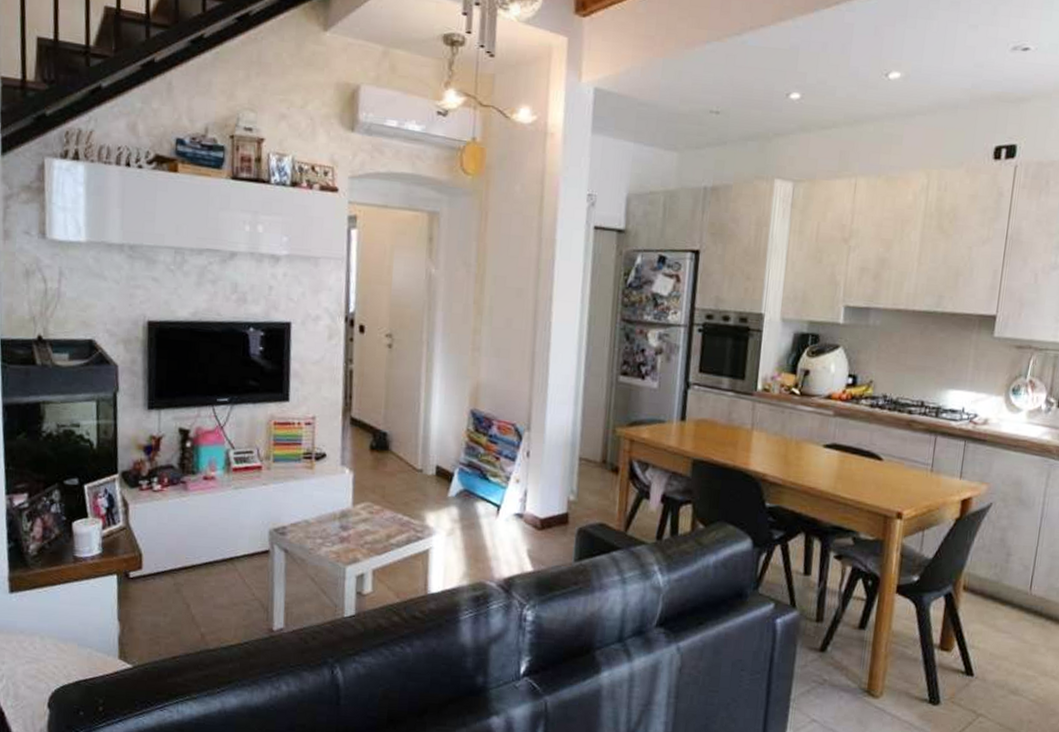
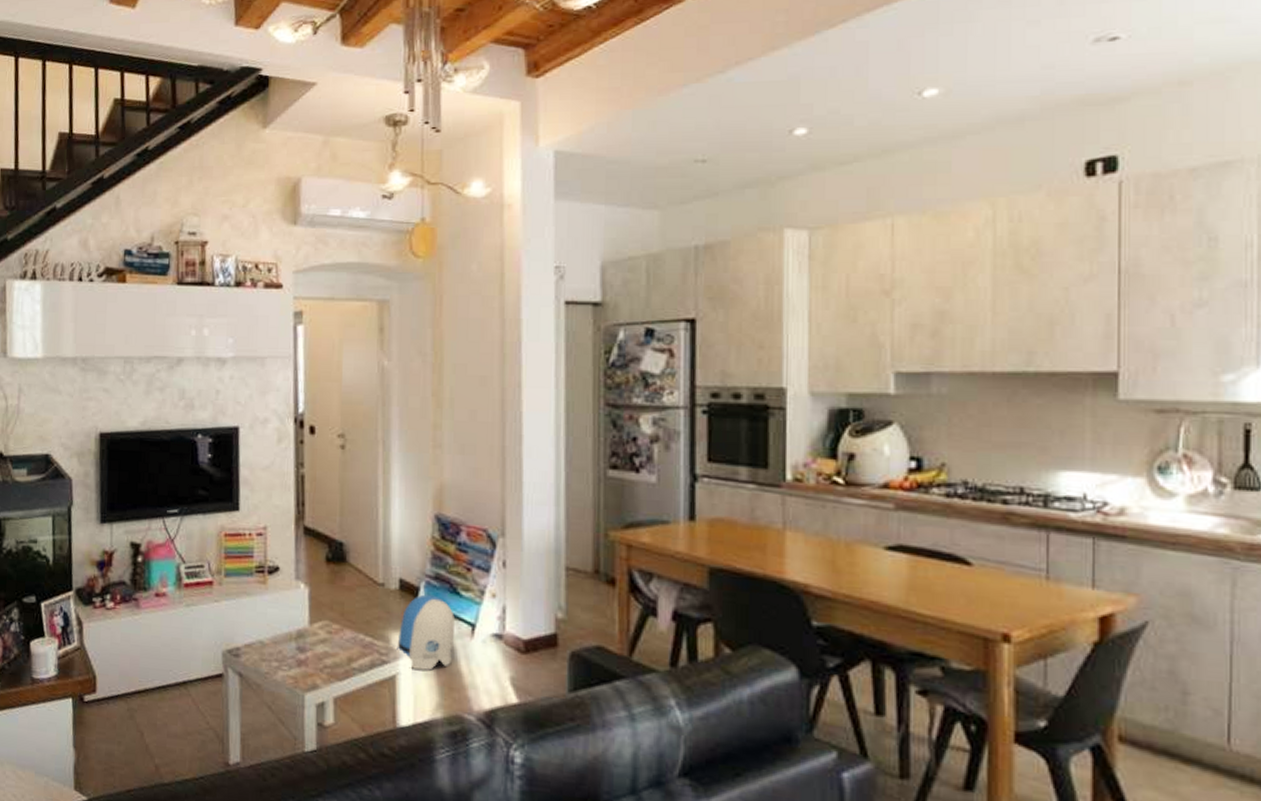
sun visor: none [431,479,483,545] -> present [397,594,455,671]

